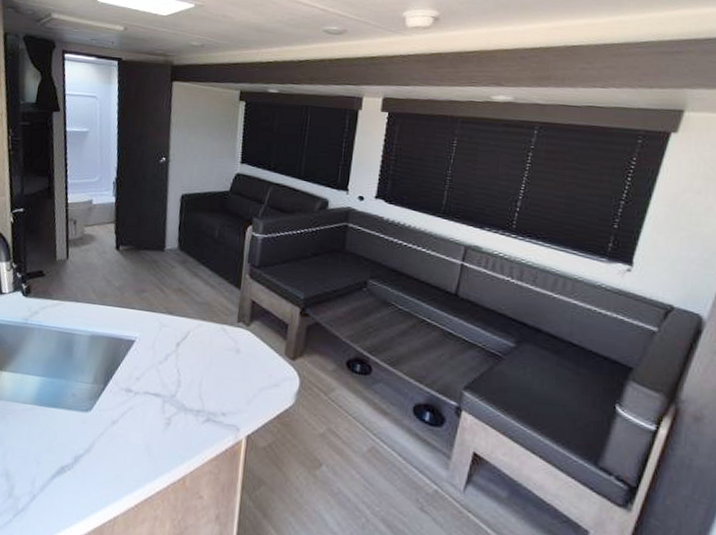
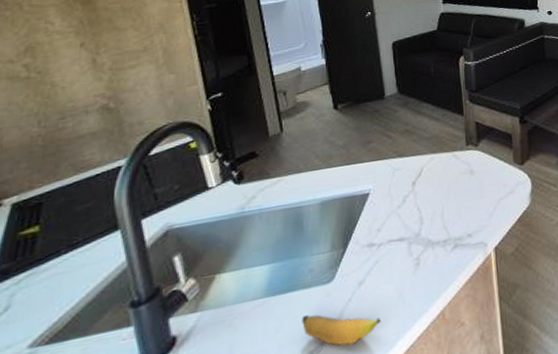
banana: none [59,433,126,475] -> present [302,314,381,346]

